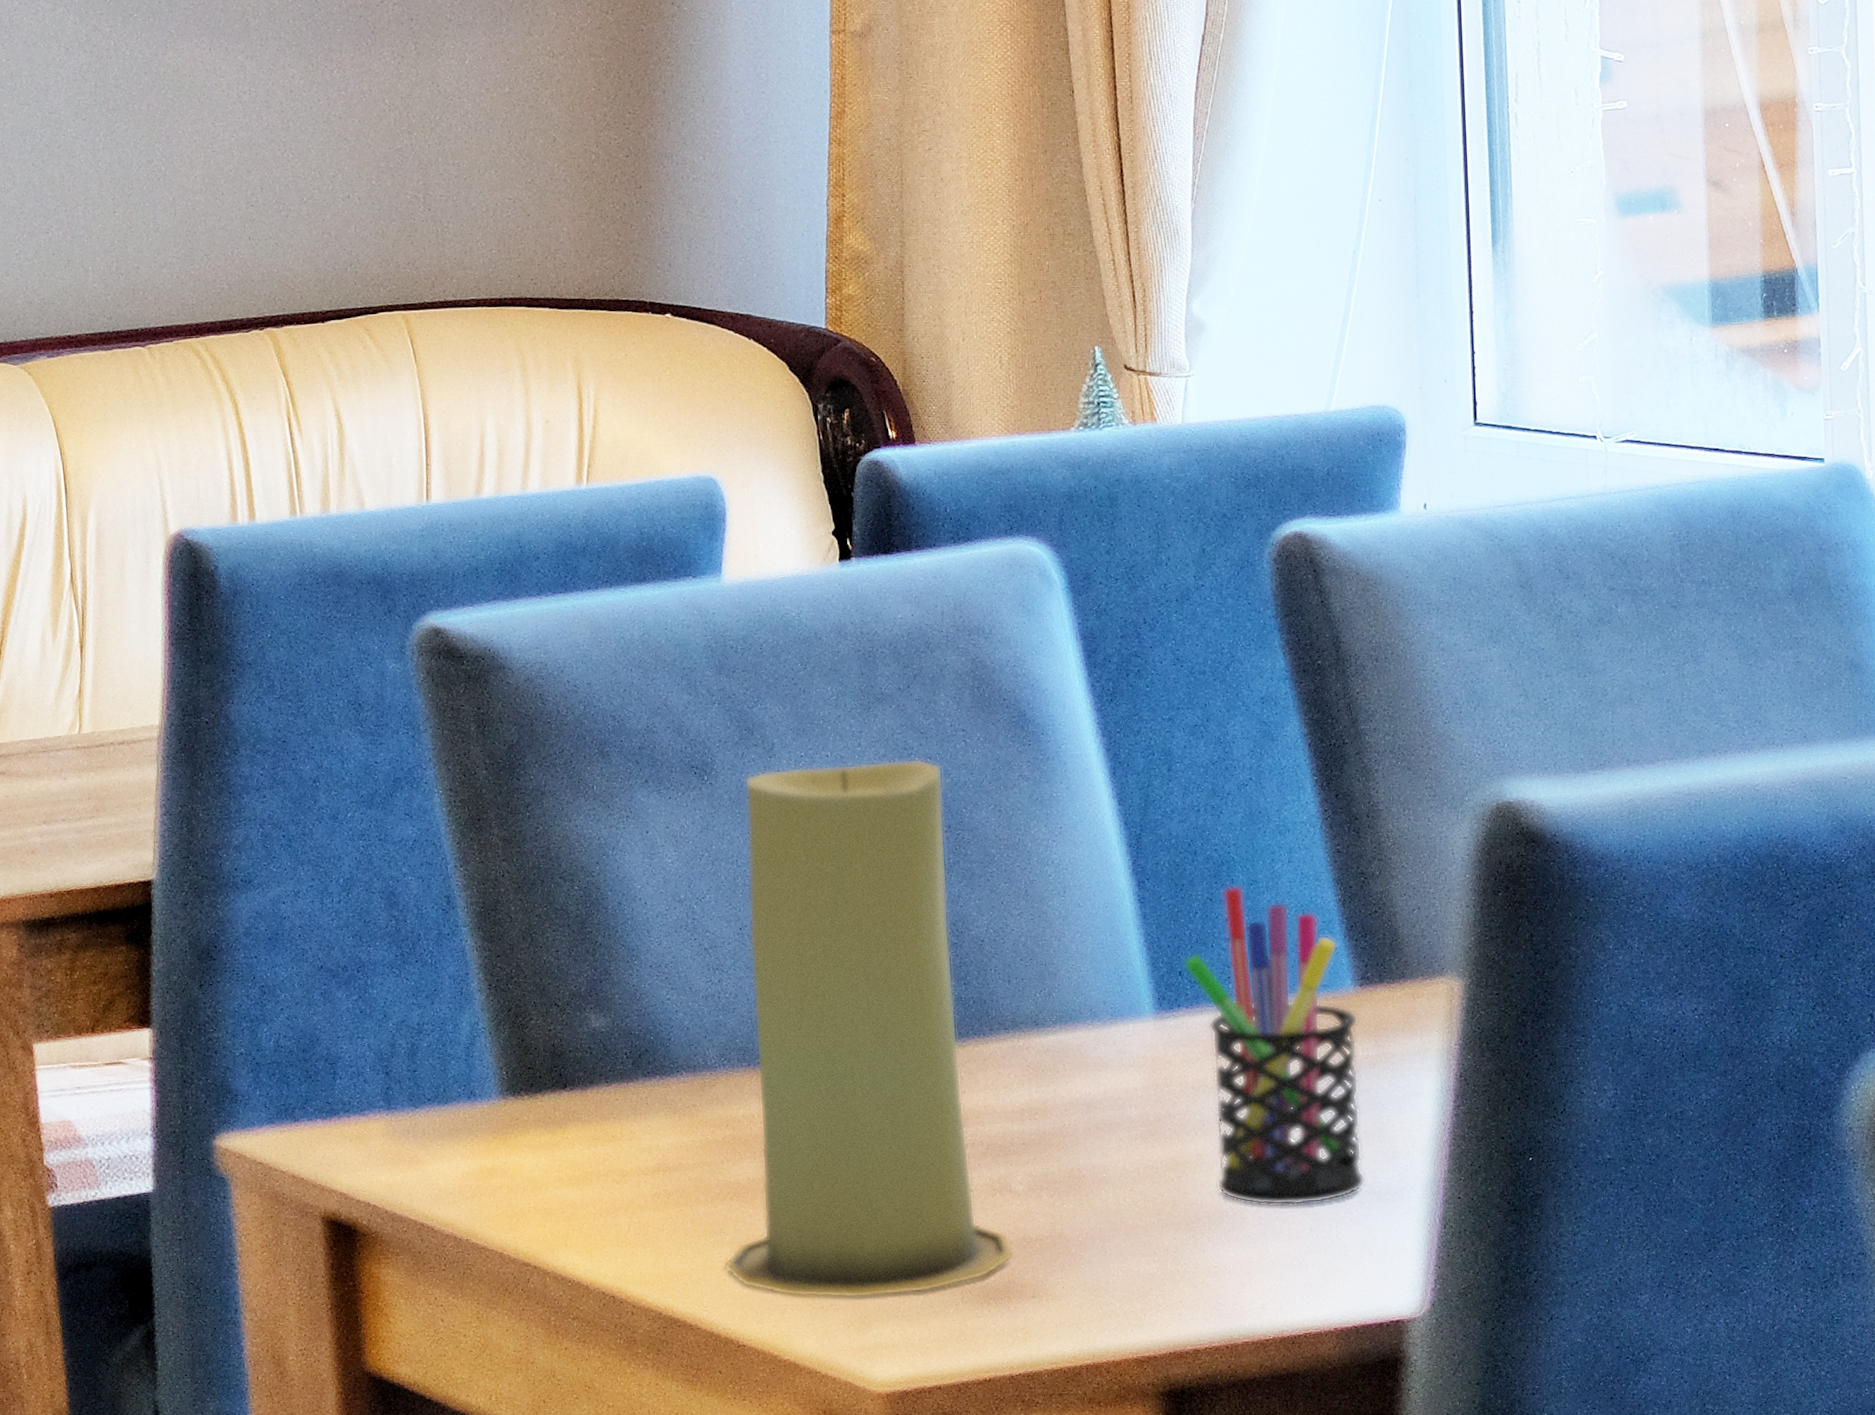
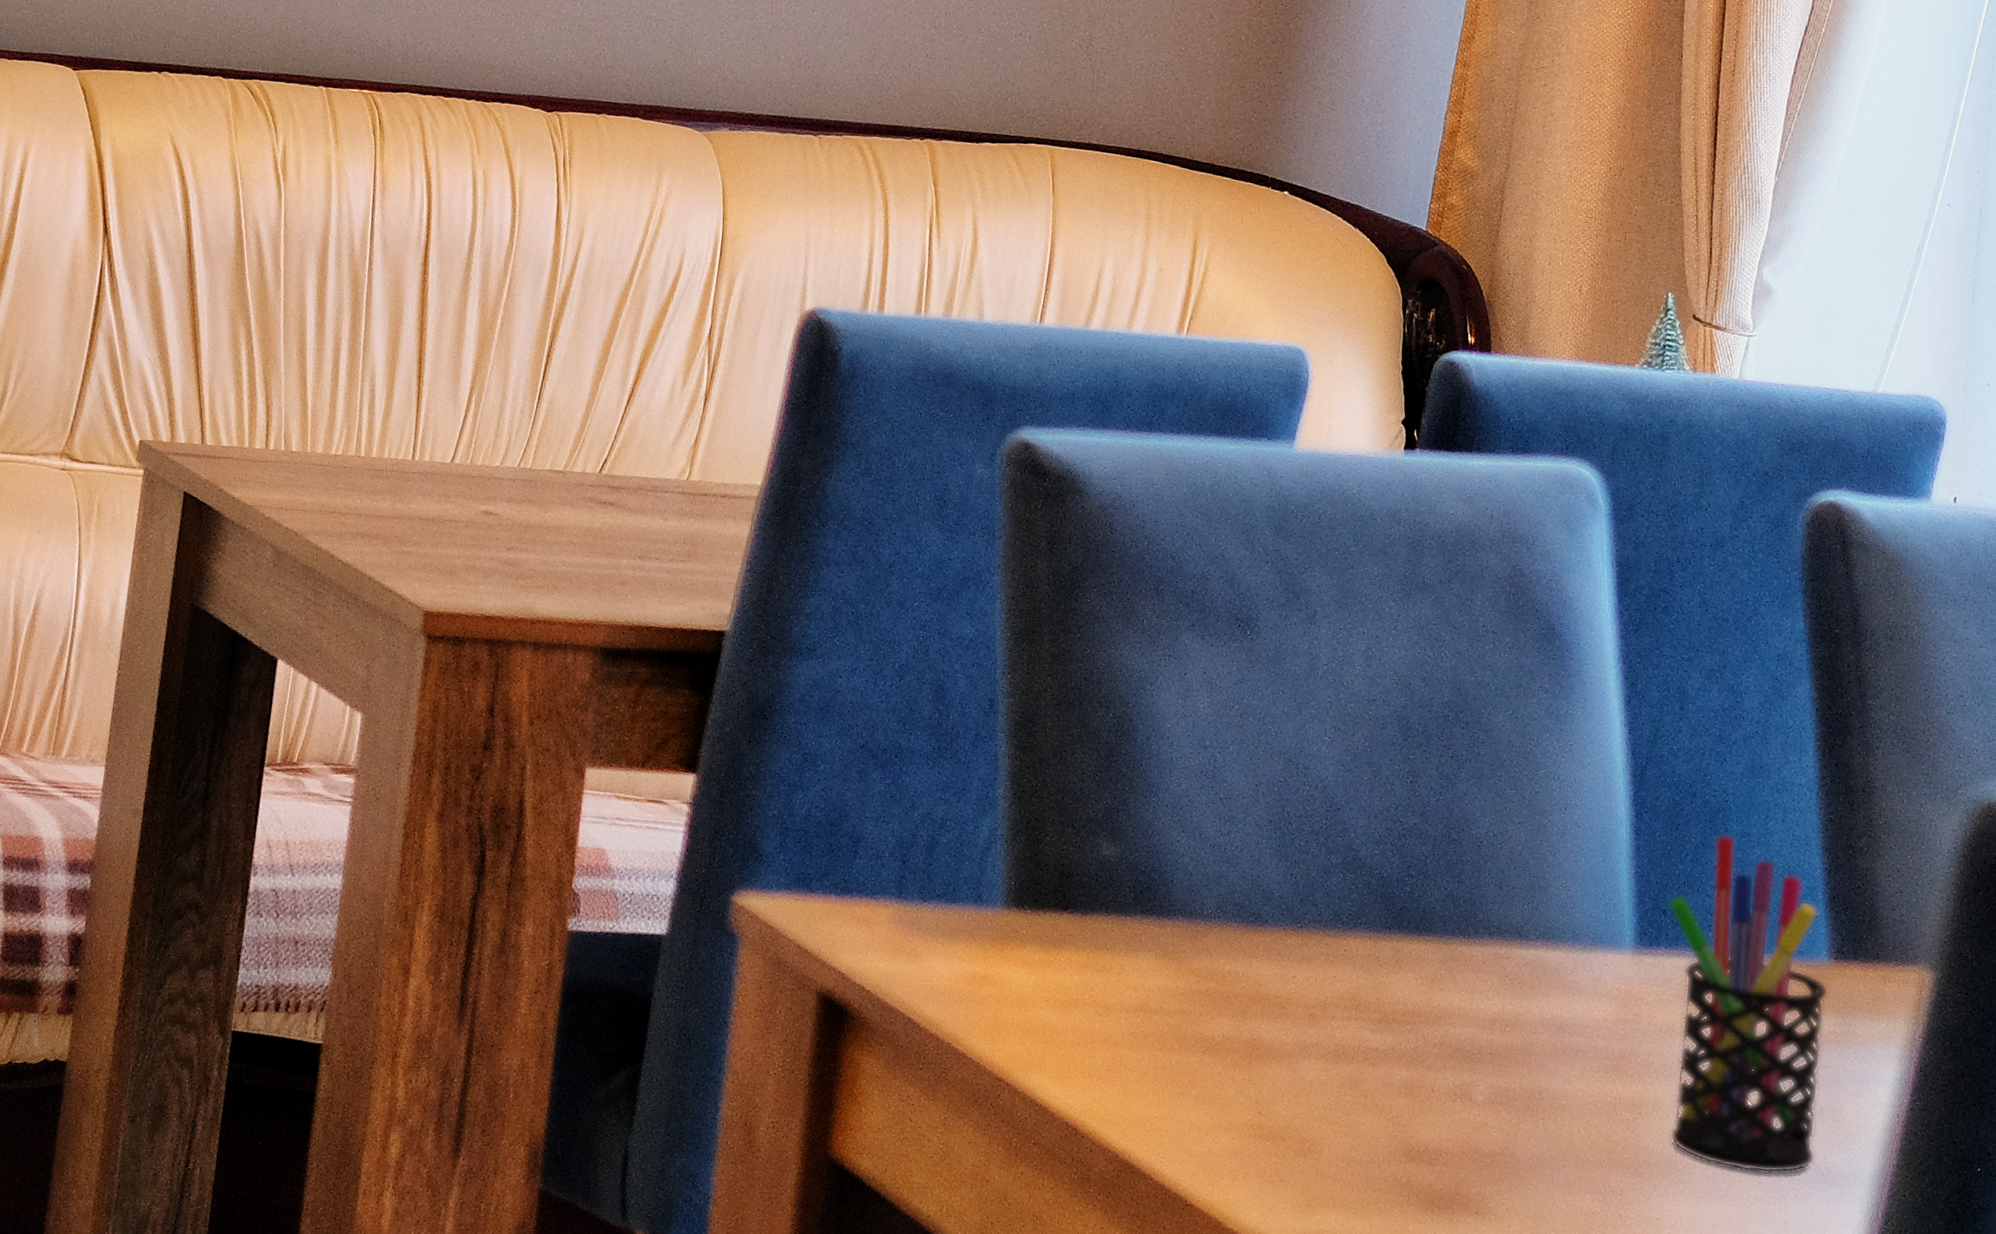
candle: present [724,758,1014,1299] -> none [1186,636,1469,1187]

